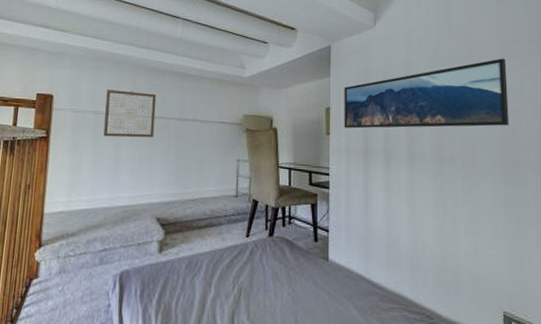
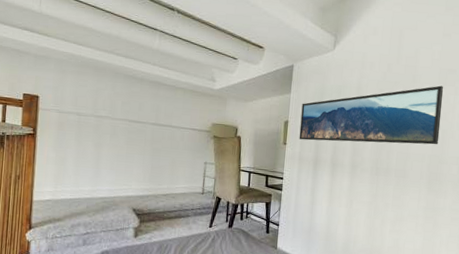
wall art: present [103,90,157,138] -> none [86,94,135,139]

